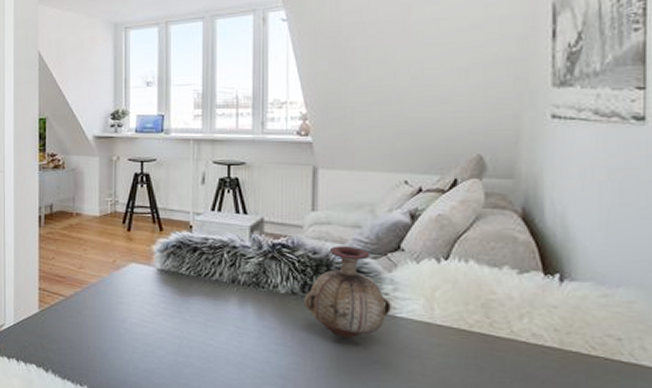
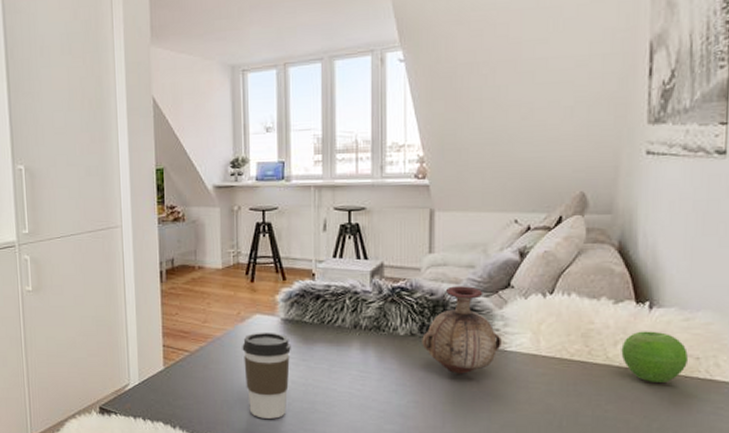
coffee cup: none [117,281,166,370] -> present [242,332,291,419]
fruit: none [528,305,609,364] -> present [621,331,689,382]

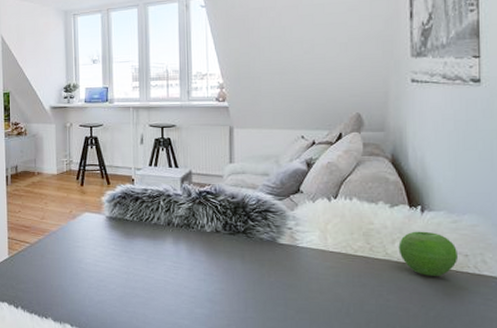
coffee cup: present [242,332,291,419] -> none [74,227,115,302]
vase: present [422,286,502,374] -> none [226,191,294,266]

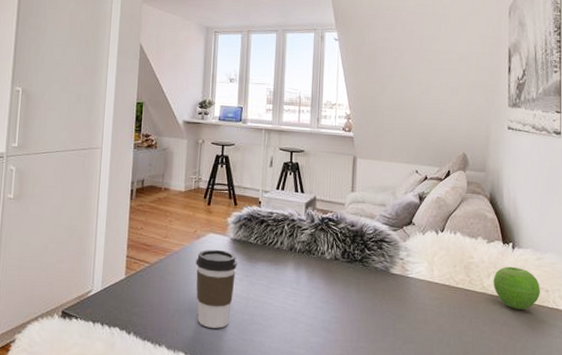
coffee cup: none [74,227,115,302] -> present [196,249,237,328]

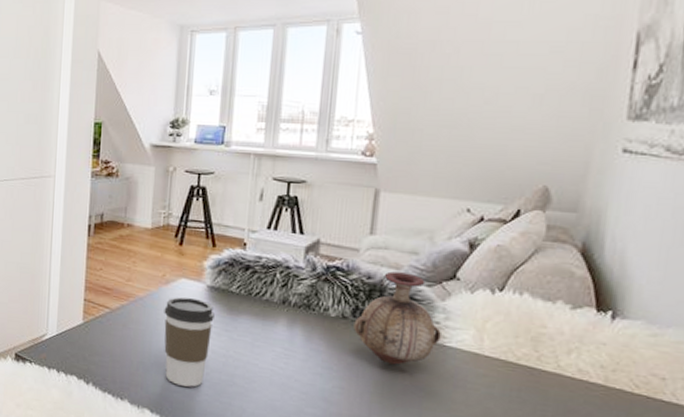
vase: none [343,220,405,295] -> present [353,271,441,365]
fruit: present [493,266,541,310] -> none [574,341,653,401]

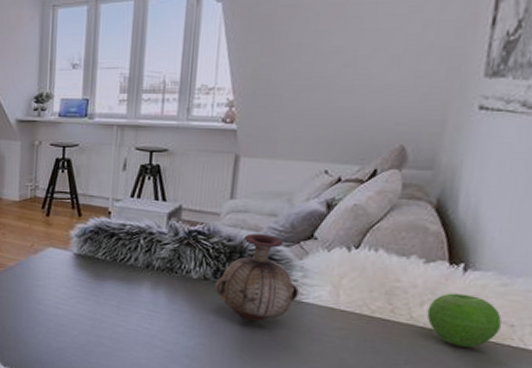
coffee cup: present [164,297,215,387] -> none [33,265,82,349]
fruit: none [574,341,653,401] -> present [426,293,502,348]

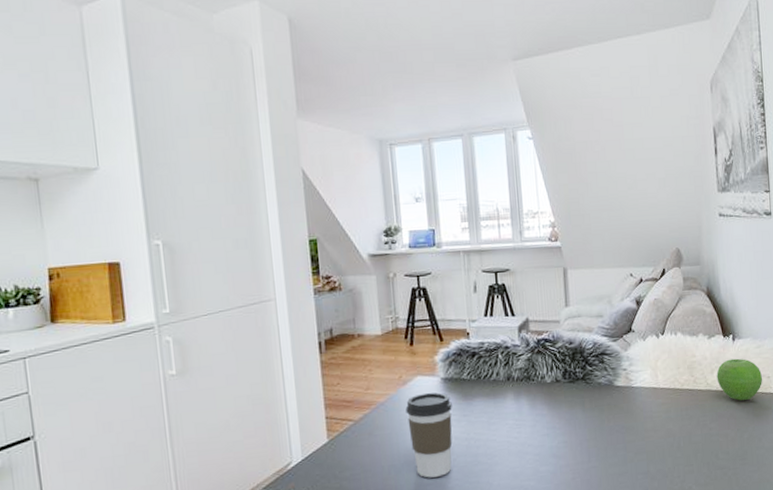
coffee cup: none [33,265,82,349] -> present [405,392,453,478]
vase: present [214,233,299,322] -> none [565,333,629,412]

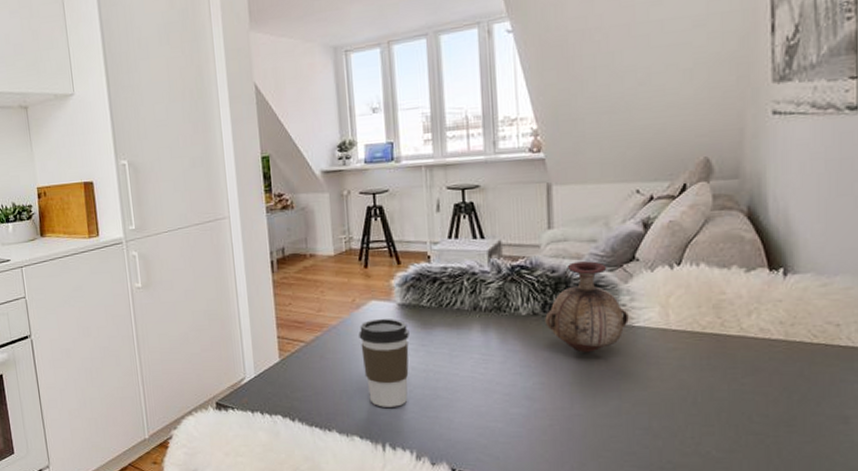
vase: none [565,333,629,412] -> present [545,261,629,353]
fruit: present [716,358,763,401] -> none [756,298,829,352]

